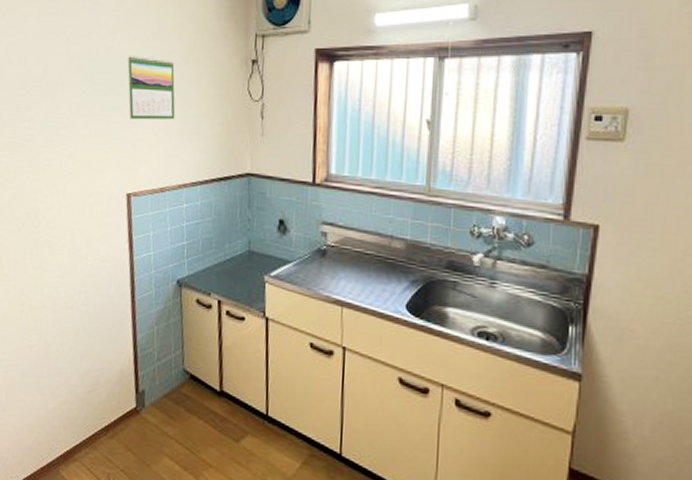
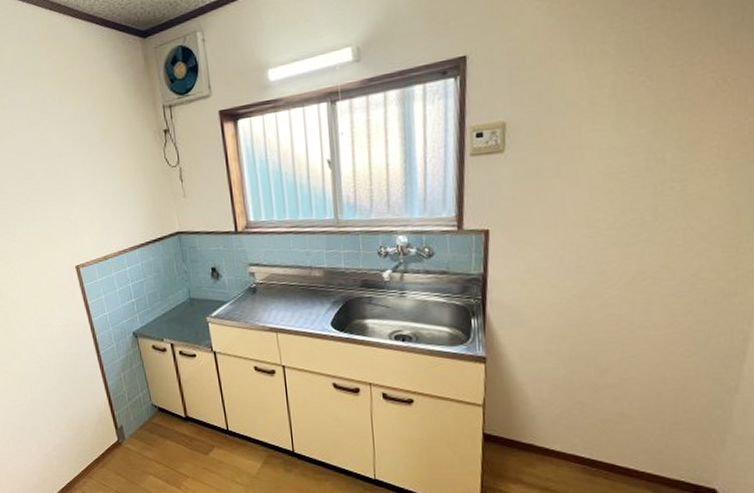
calendar: present [127,55,176,120] -> none [52,141,105,201]

